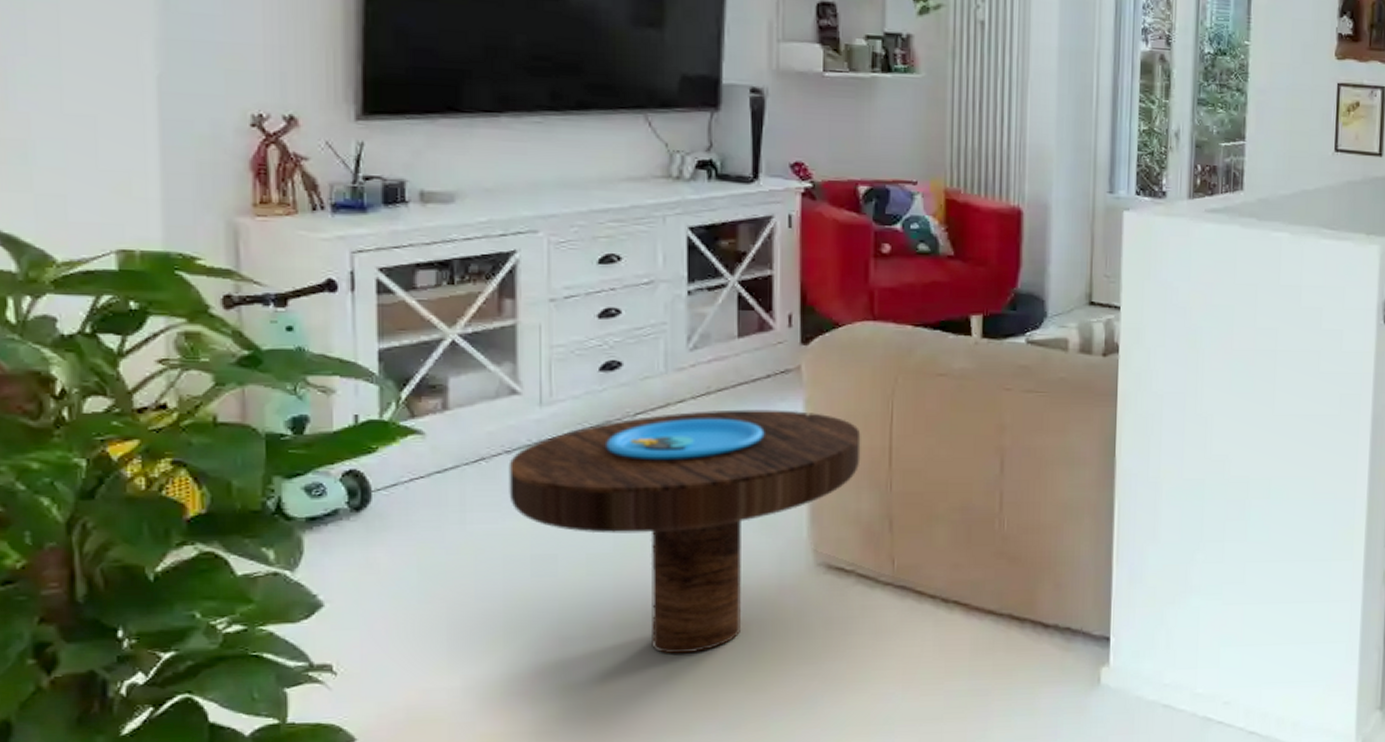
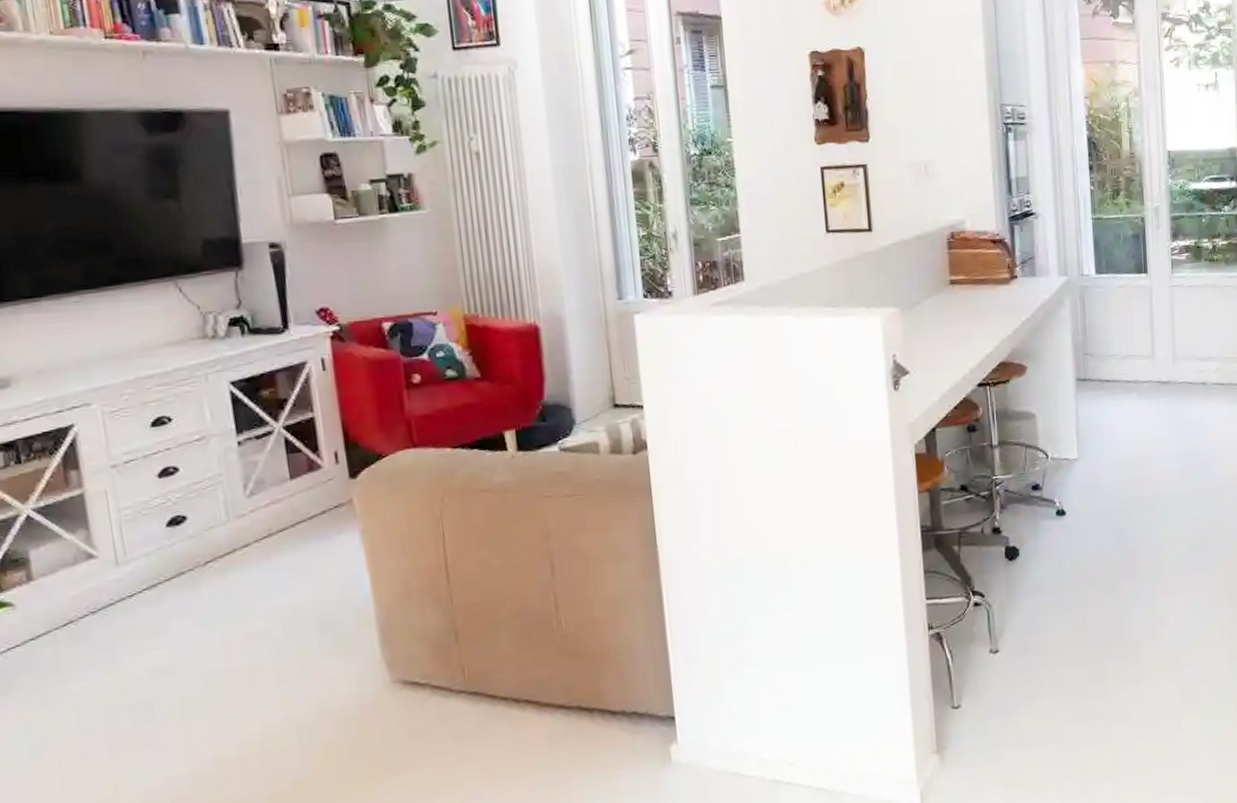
side table: present [508,409,861,654] -> none [95,541,421,781]

